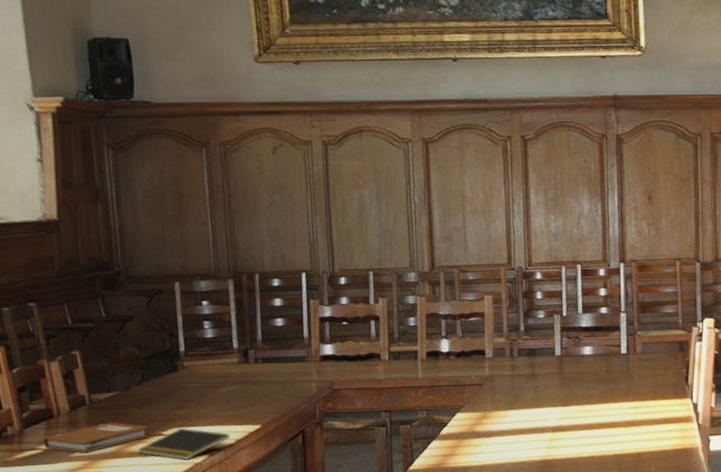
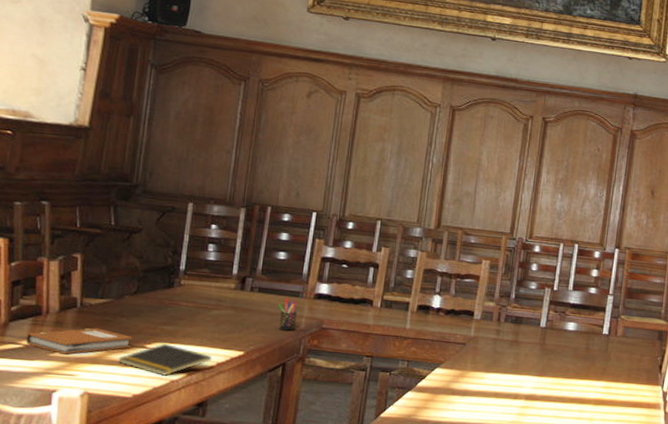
pen holder: none [285,364,307,398] -> present [278,298,297,331]

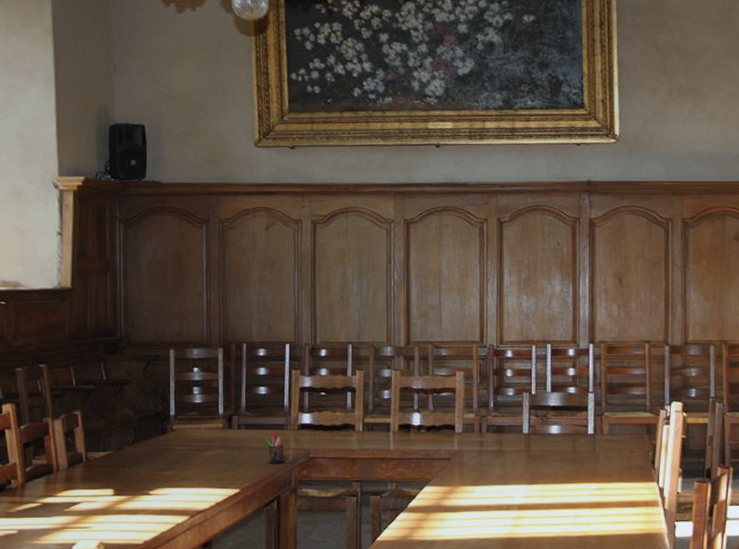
notebook: present [25,327,133,355] -> none [42,480,137,508]
notepad: present [118,344,212,376] -> none [126,489,211,520]

